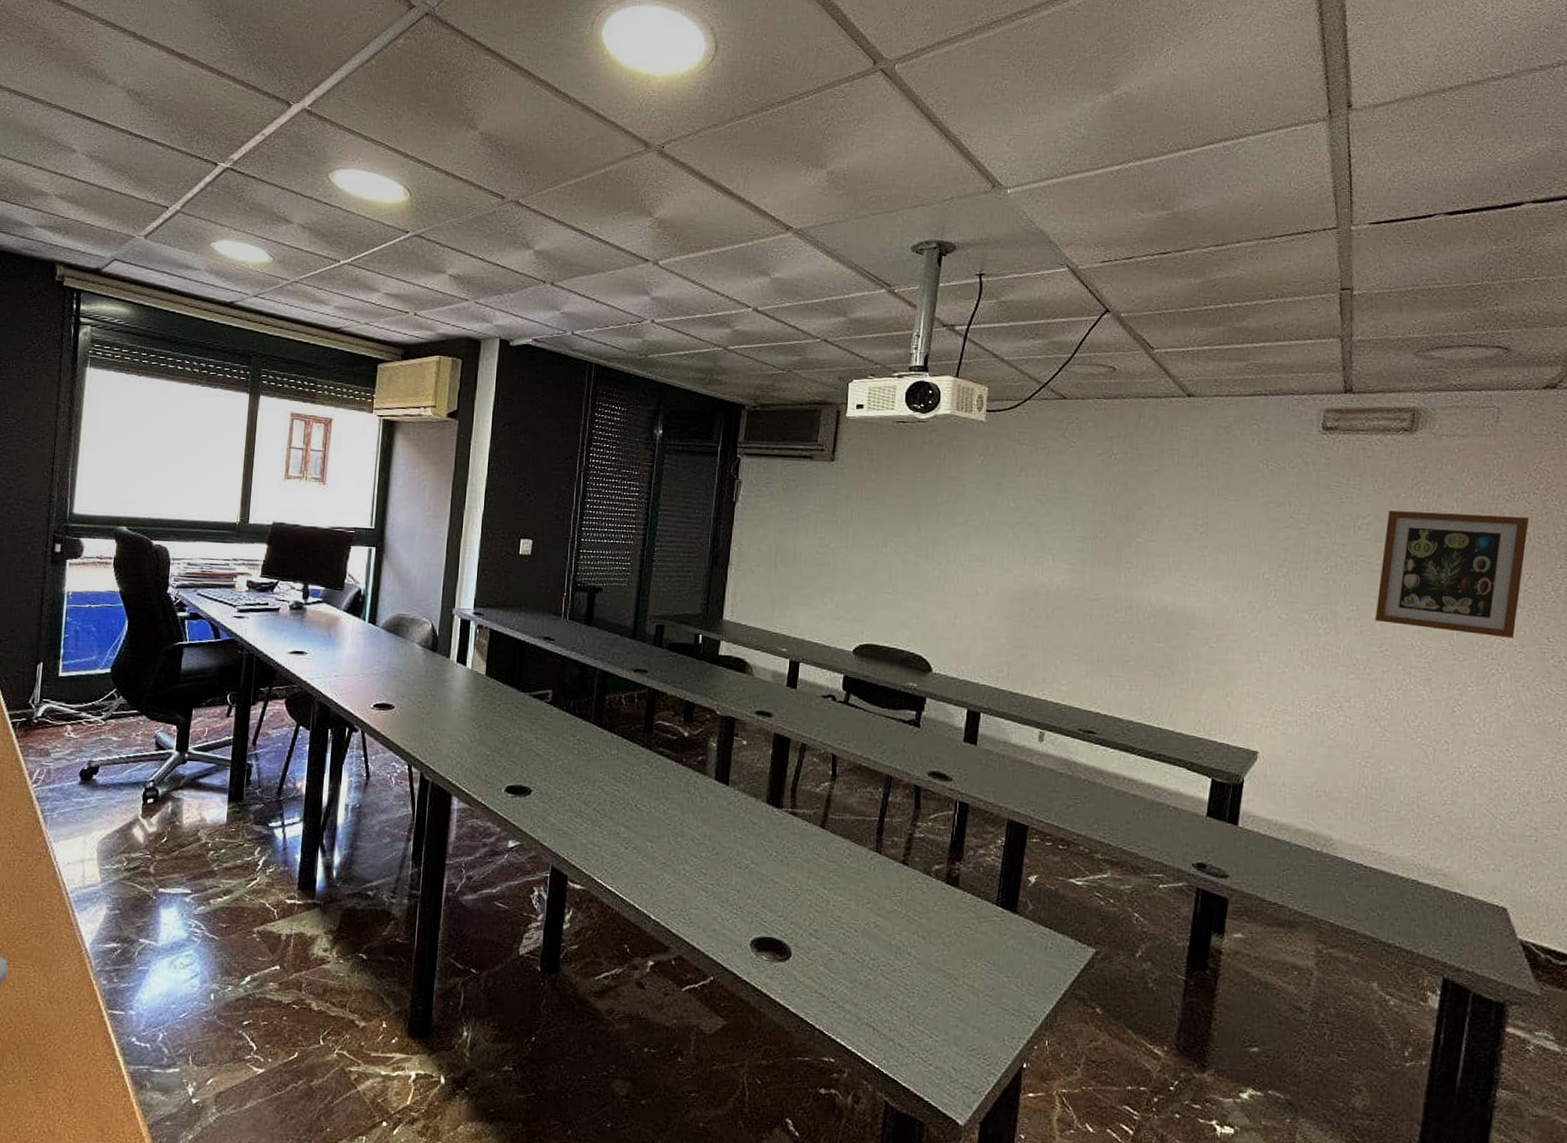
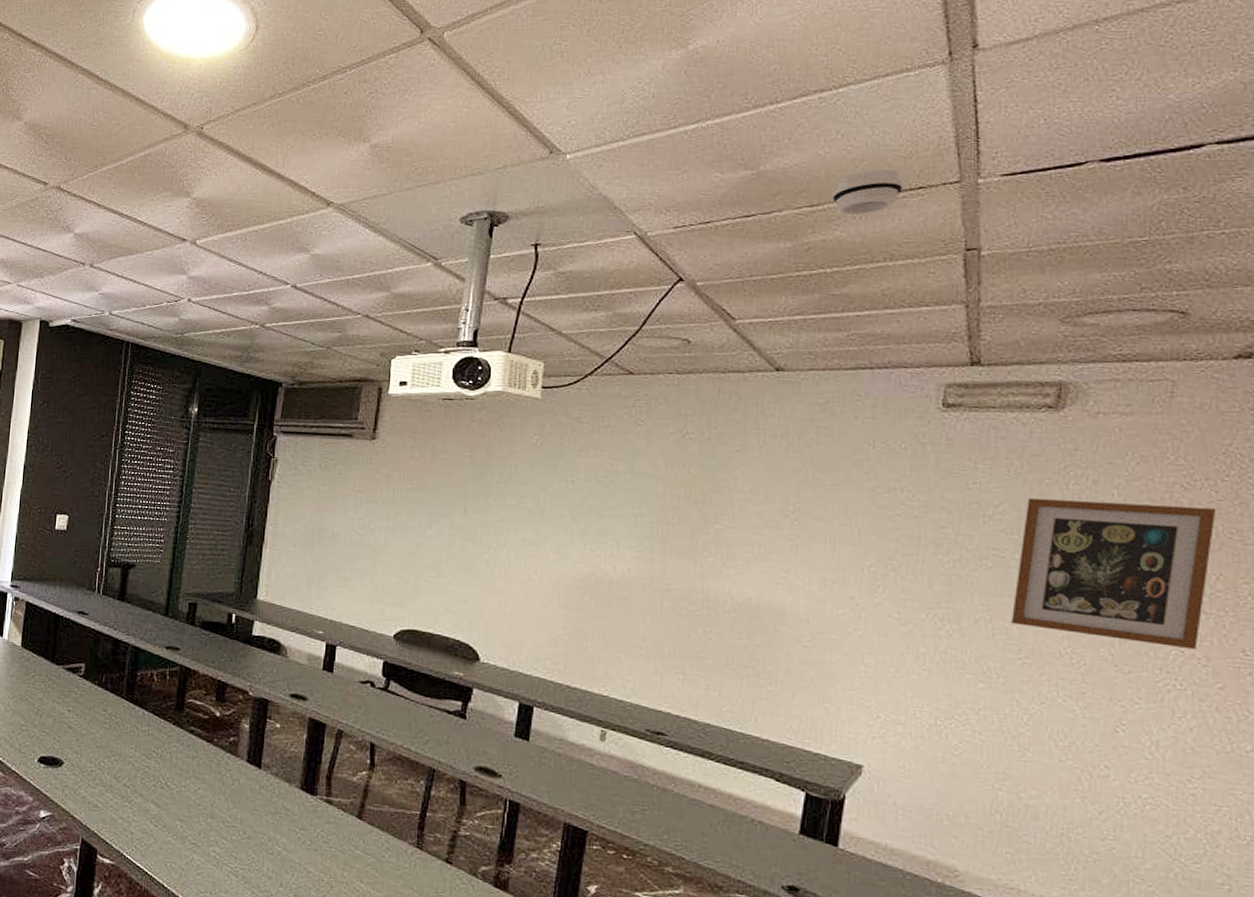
smoke detector: none [1234,214,1293,255] -> present [832,170,904,215]

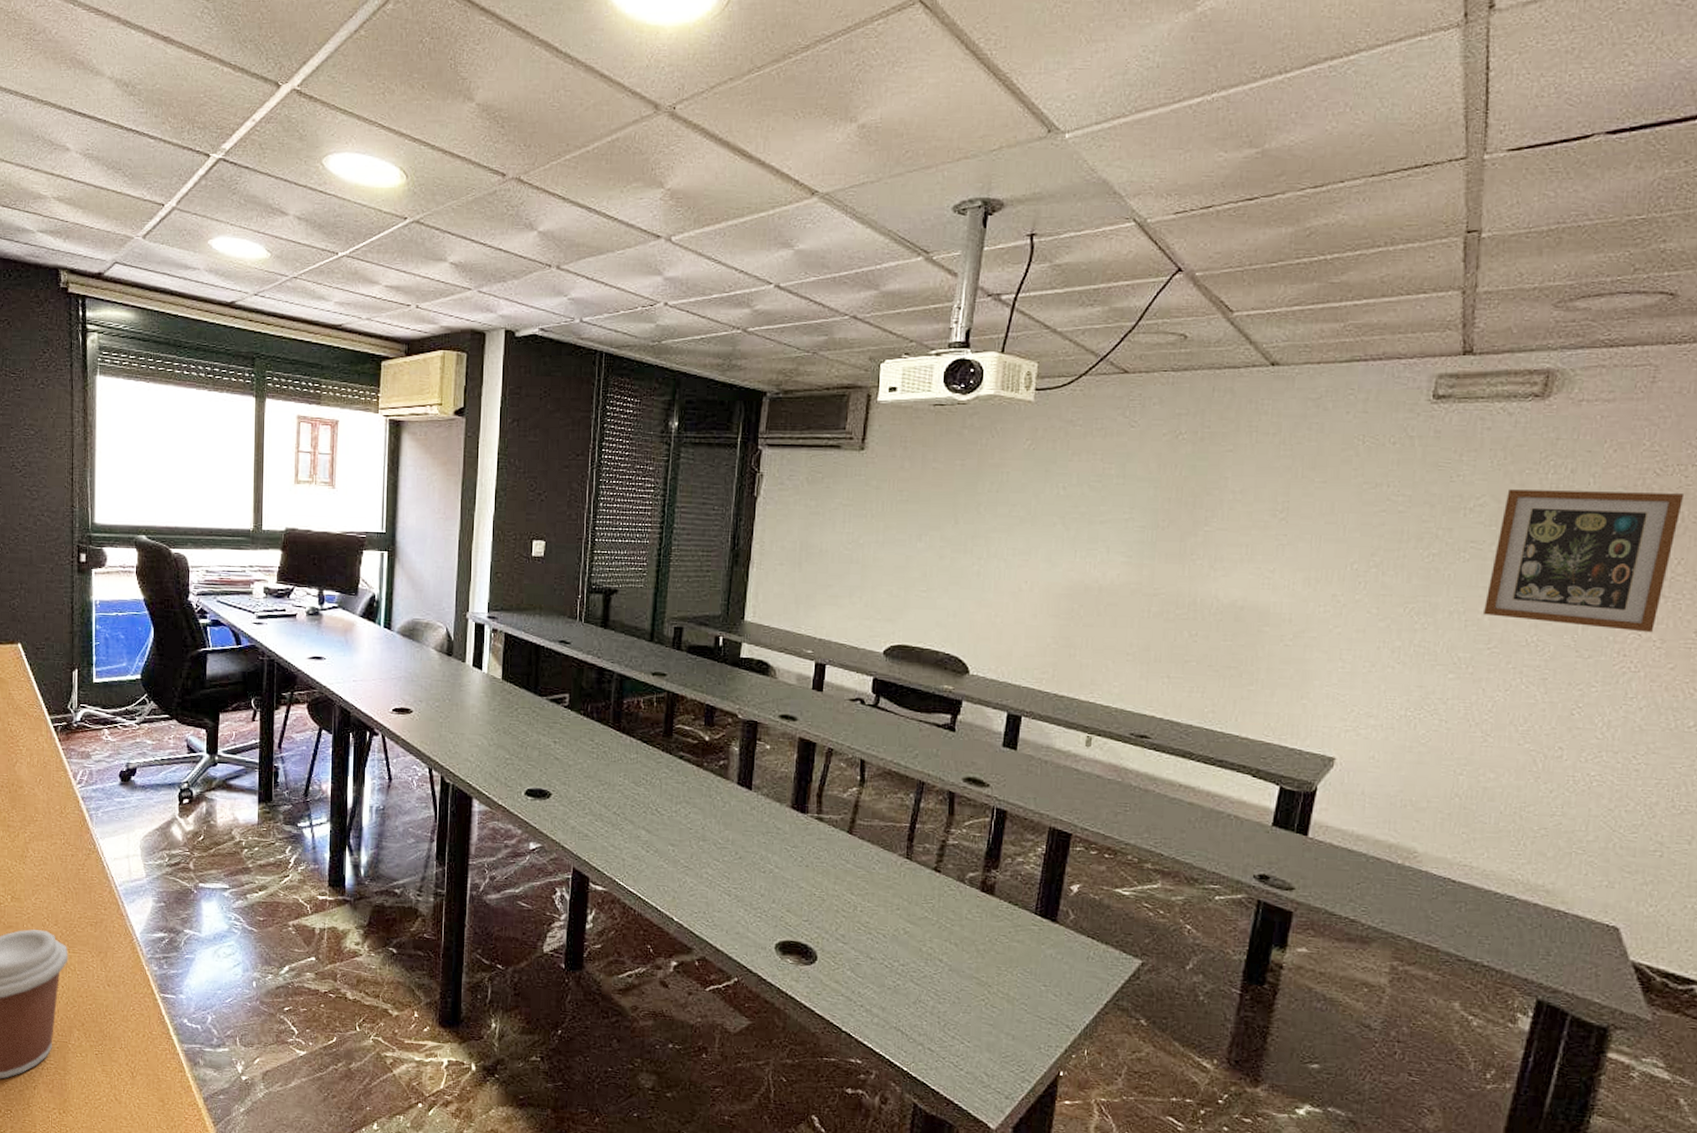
smoke detector: present [832,170,904,215] -> none [1336,146,1410,196]

